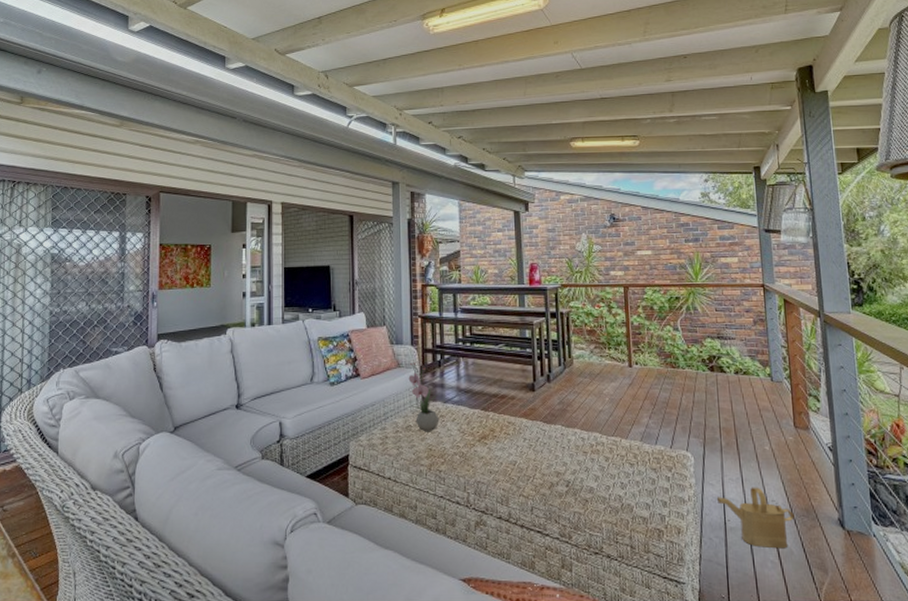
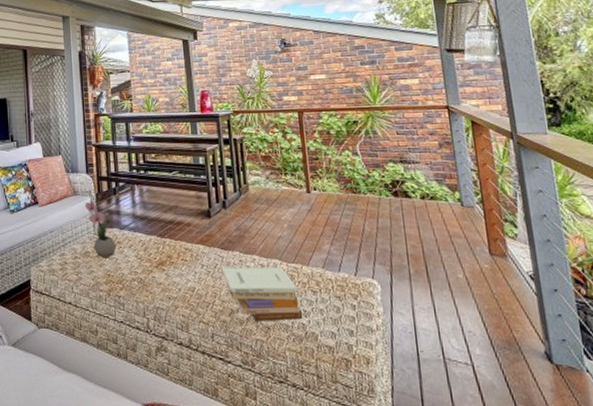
books: none [543,441,620,494] -> present [221,268,303,321]
watering can: present [716,487,794,549] -> none [407,317,495,383]

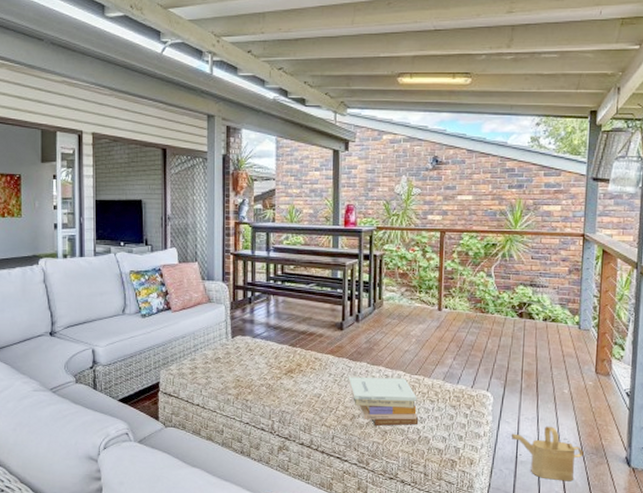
flower arrangement: present [85,190,117,258] -> none [219,298,250,365]
watering can: none [407,317,495,383] -> present [511,426,584,482]

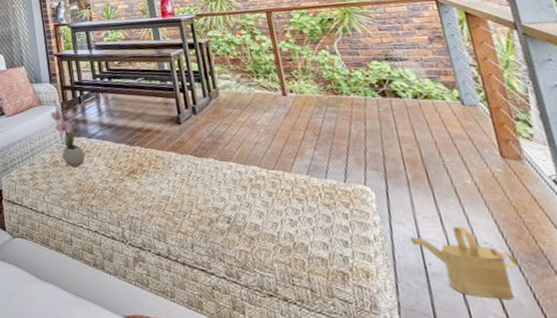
flower arrangement: none [219,298,250,365] -> present [50,99,86,168]
books: present [348,377,419,426] -> none [196,175,290,231]

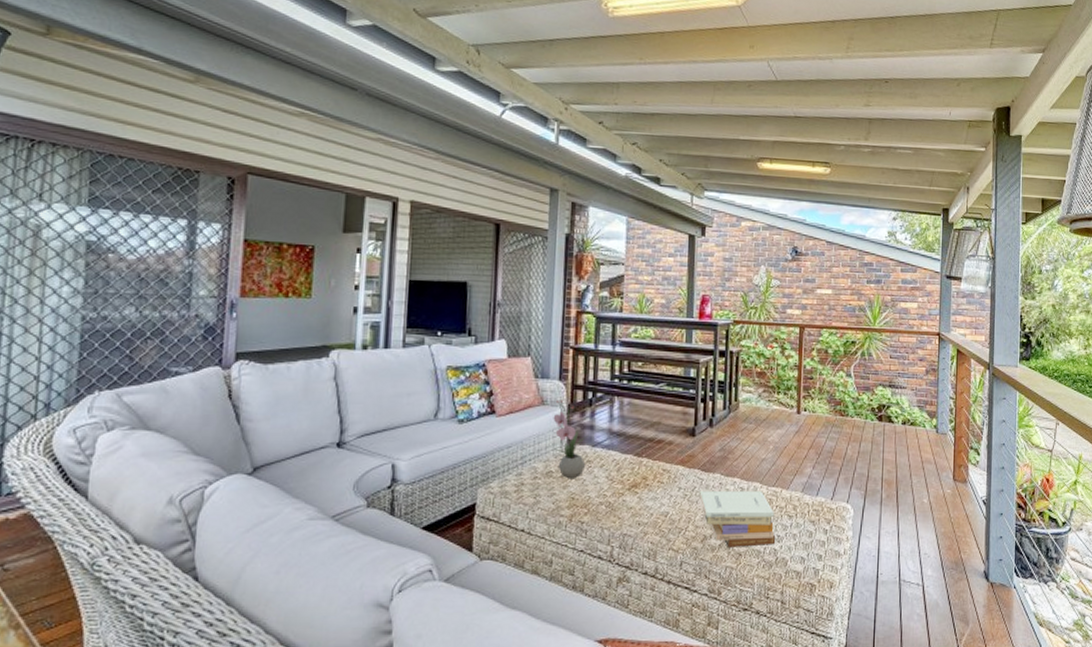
books: none [196,175,290,231] -> present [699,491,776,547]
watering can: present [409,226,519,300] -> none [871,540,944,602]

